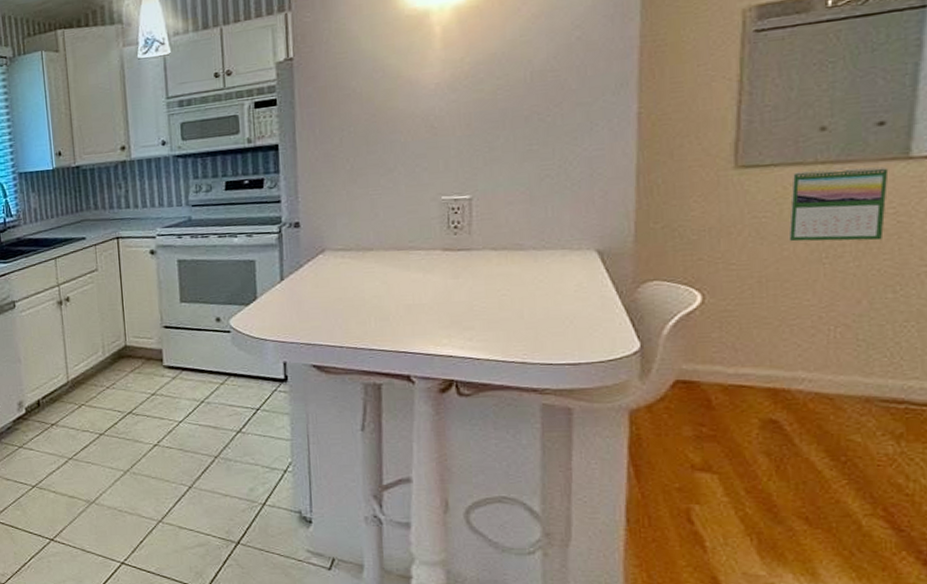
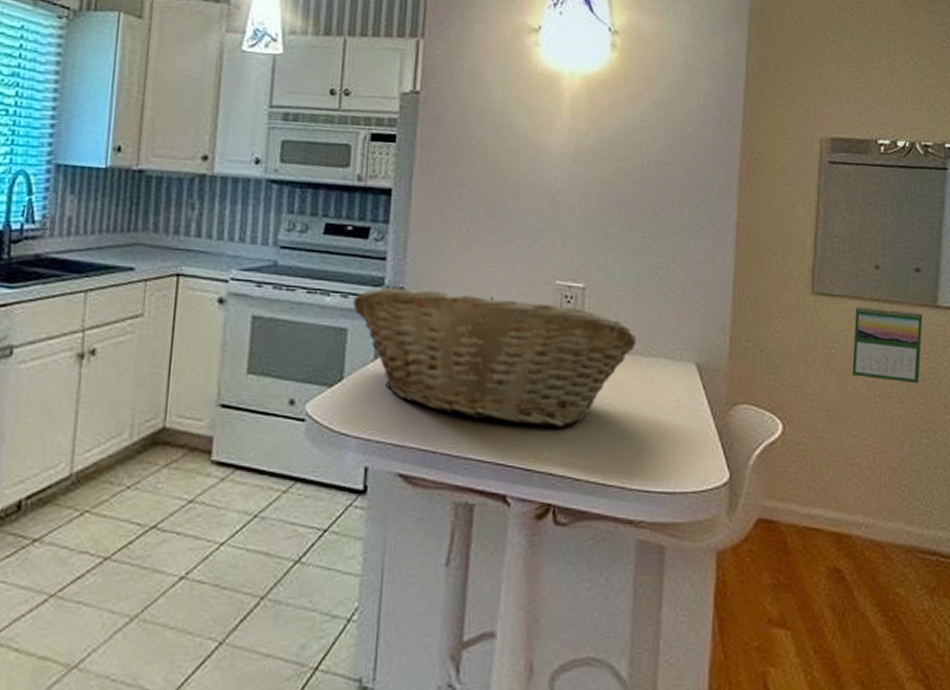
fruit basket: none [256,216,529,319] -> present [352,286,636,427]

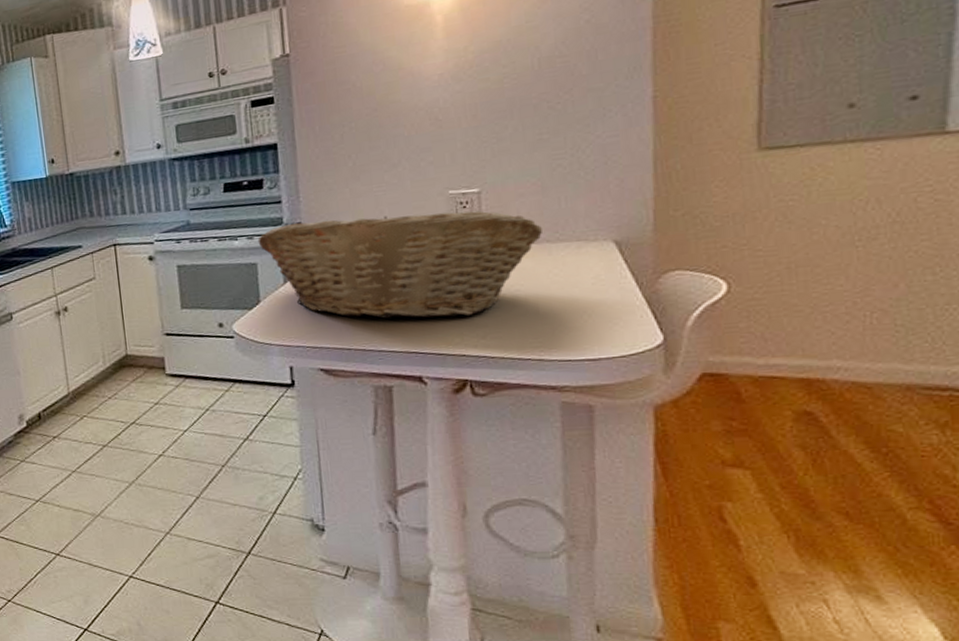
calendar: present [851,305,923,384] -> none [818,142,924,225]

